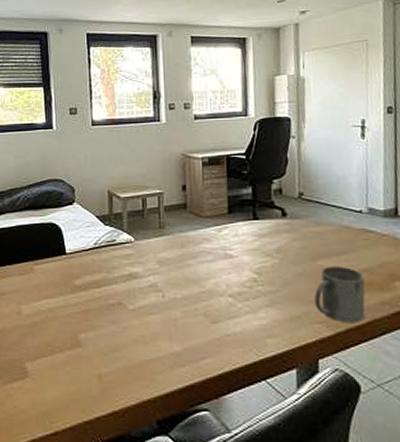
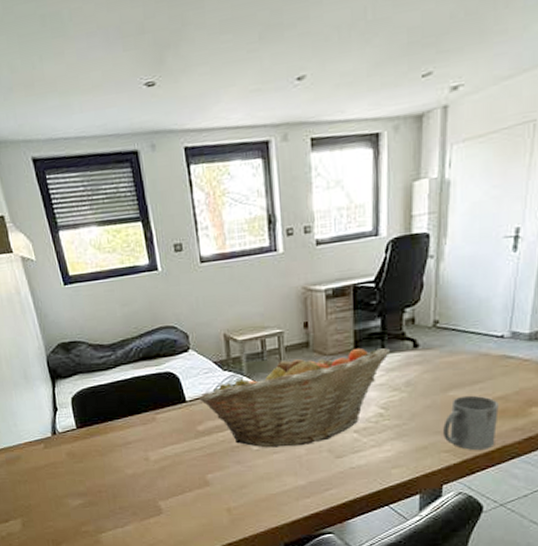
fruit basket: none [79,214,261,308] -> present [199,348,390,448]

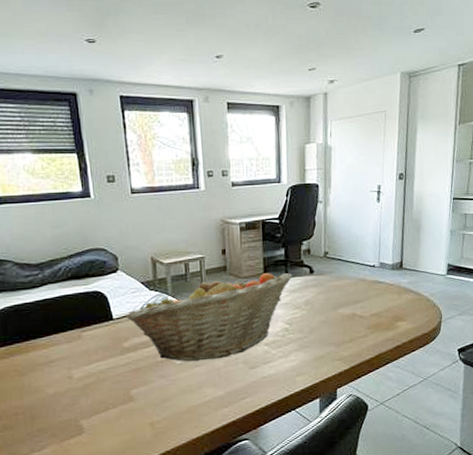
mug: present [443,395,499,450] -> none [335,312,375,358]

